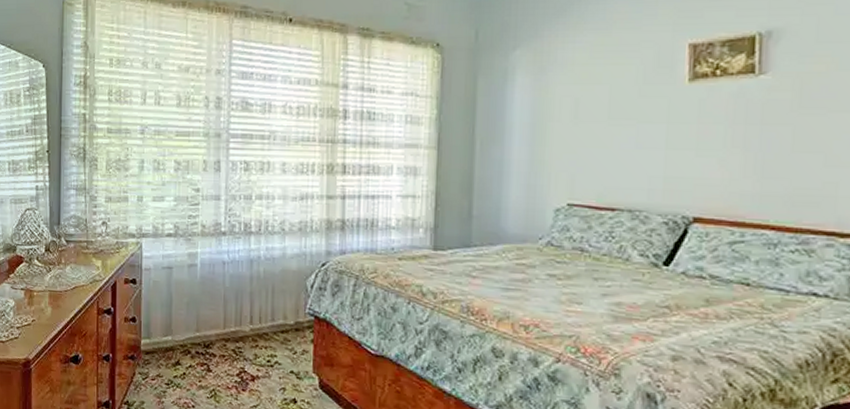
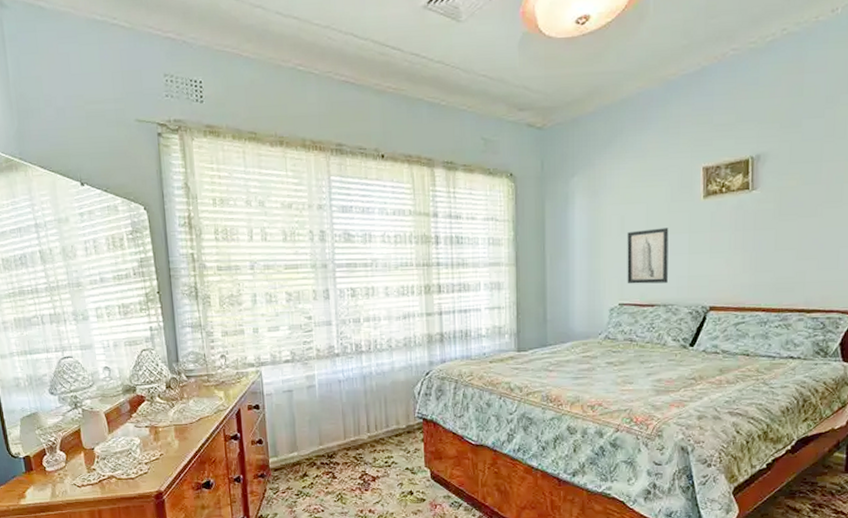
wall art: none [579,115,639,183] -> present [627,228,669,284]

